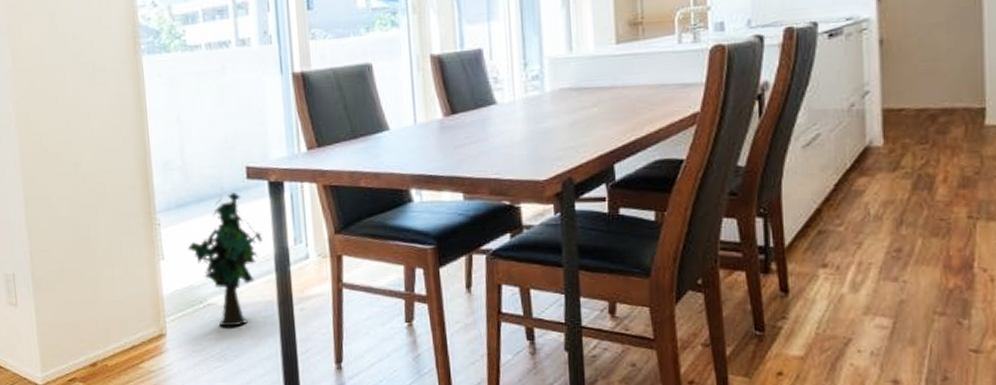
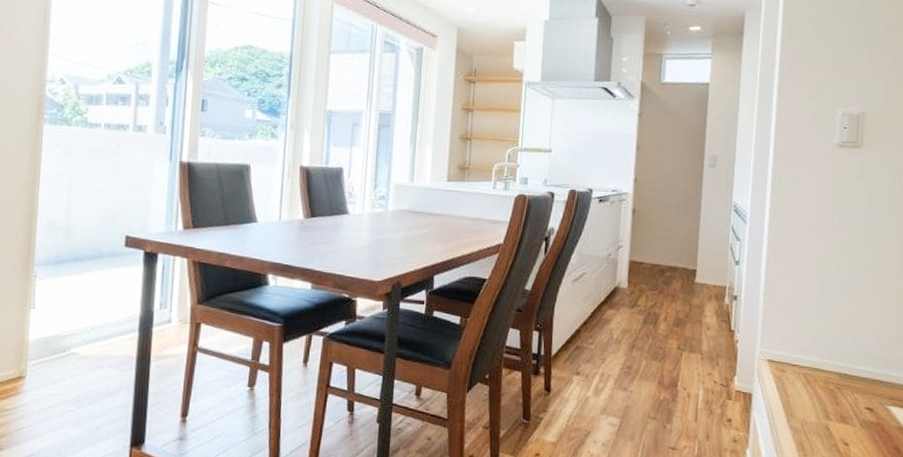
decorative plant: present [187,191,264,327] -> none [59,256,132,376]

